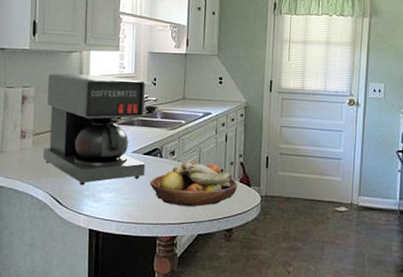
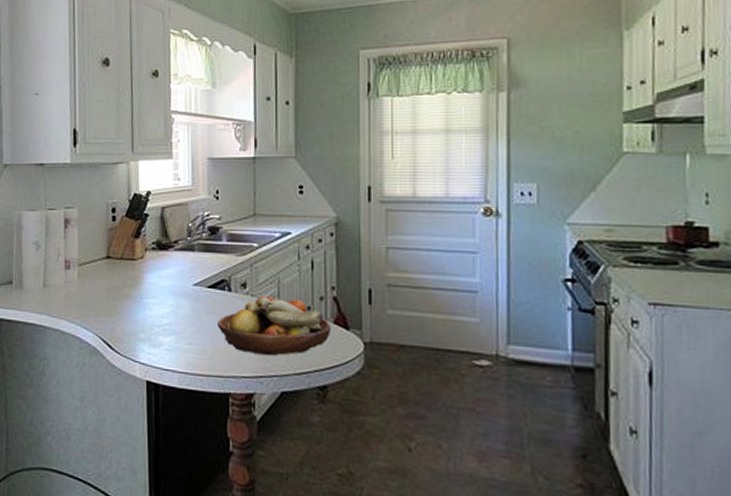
coffee maker: present [43,73,146,186] -> none [90,189,211,327]

